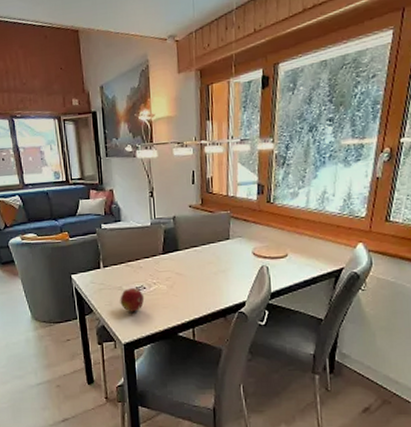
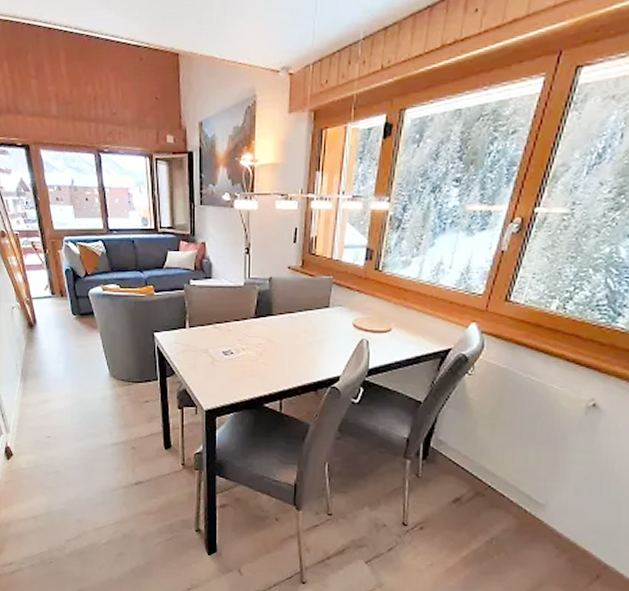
fruit: present [120,288,145,312] -> none [204,352,231,378]

